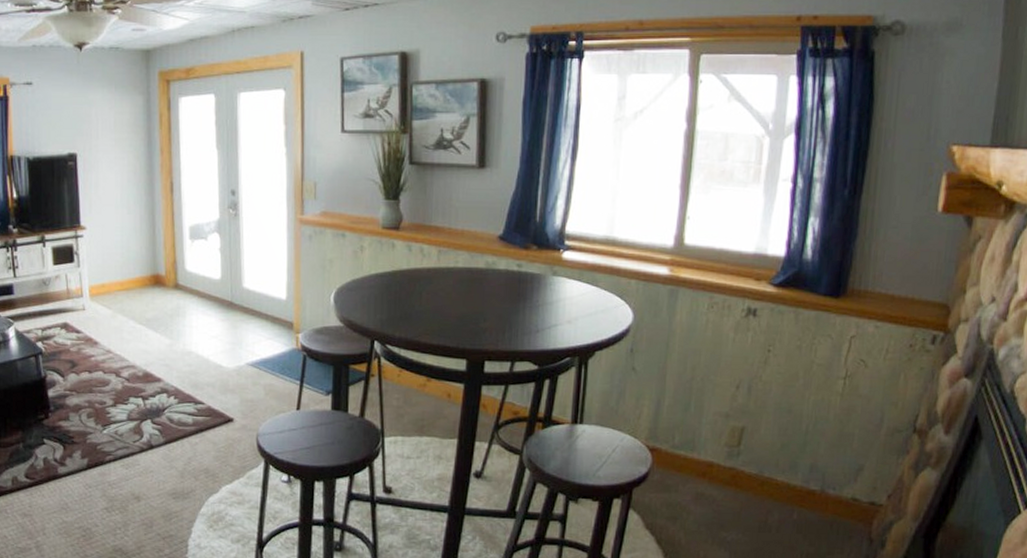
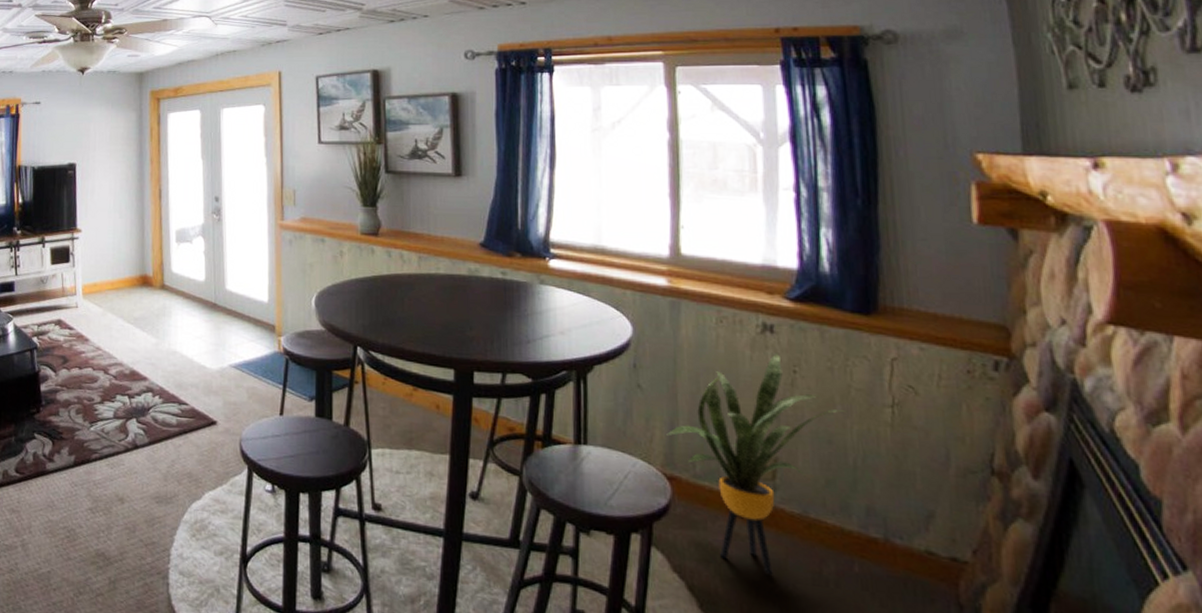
house plant: none [651,334,807,526] -> present [665,353,847,576]

